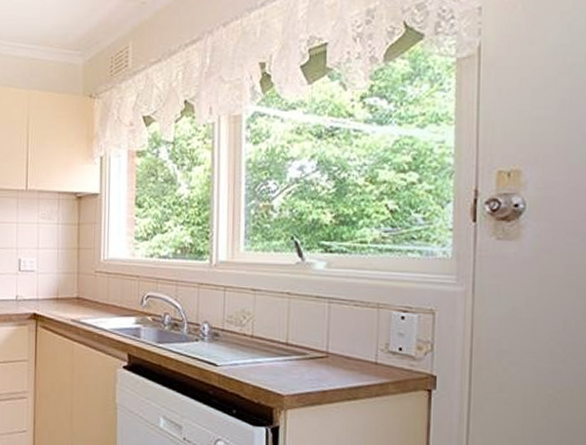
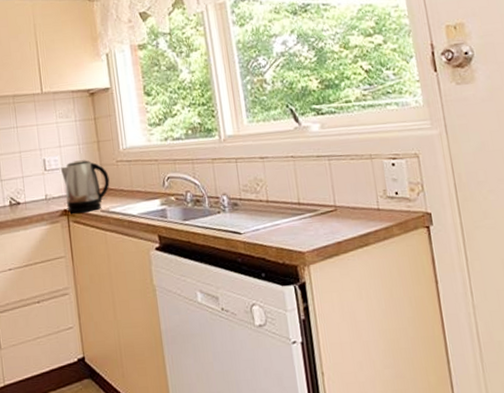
kettle: none [35,265,85,319] -> present [60,160,110,213]

